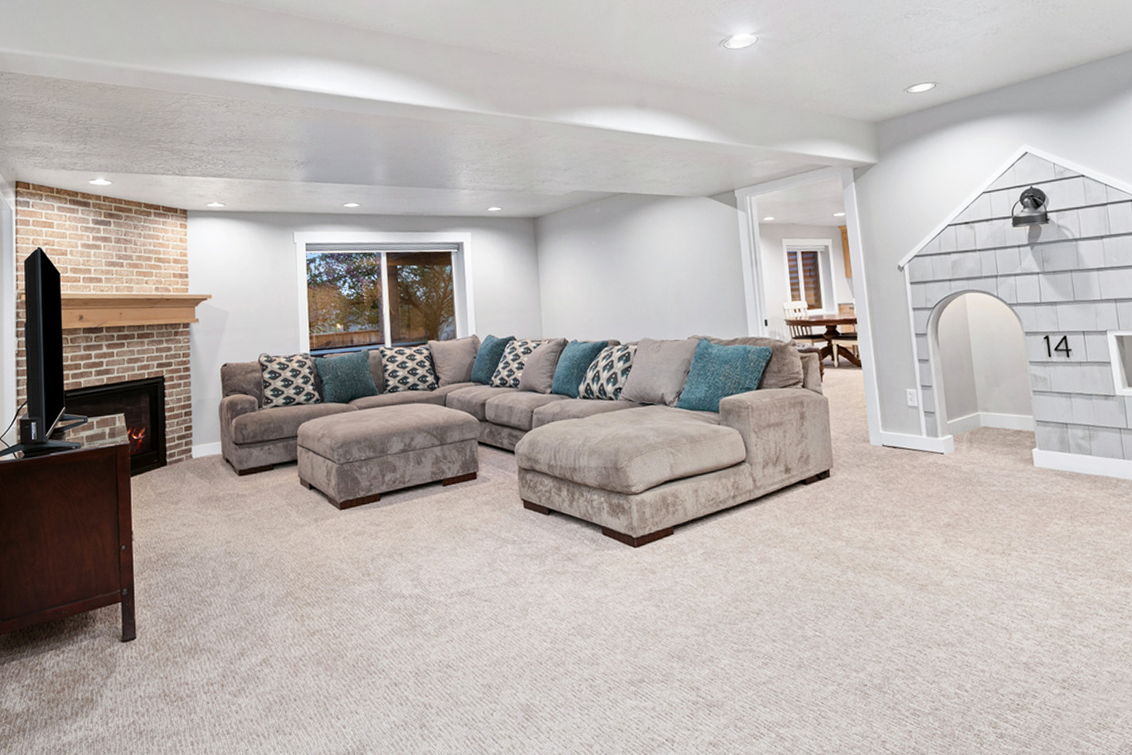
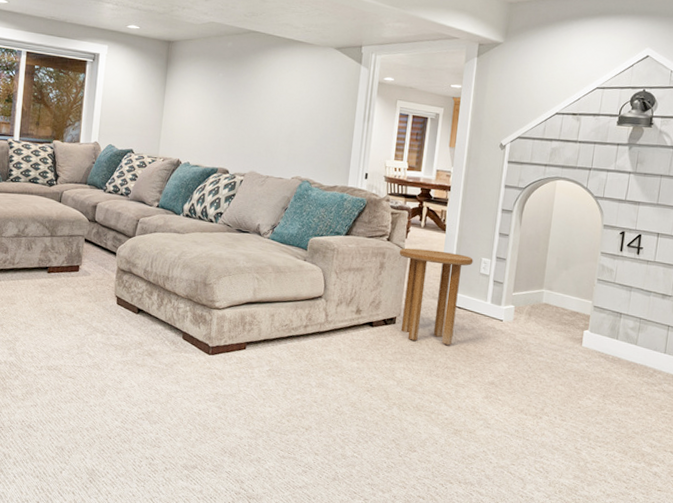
side table: none [817,389,898,492] -> present [399,248,473,345]

